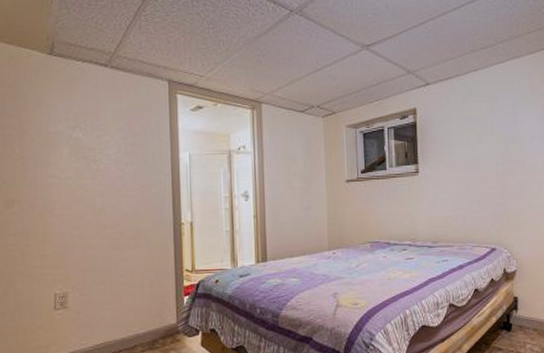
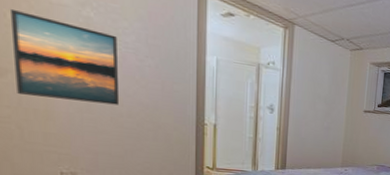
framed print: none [17,144,104,221] -> present [9,8,120,105]

